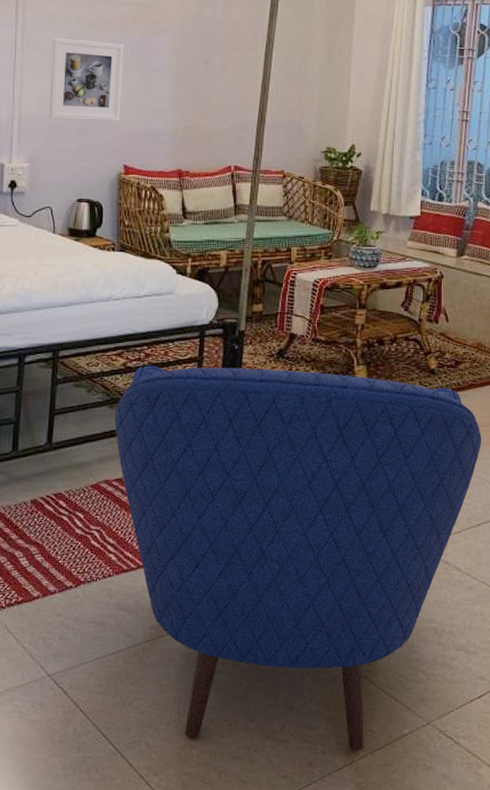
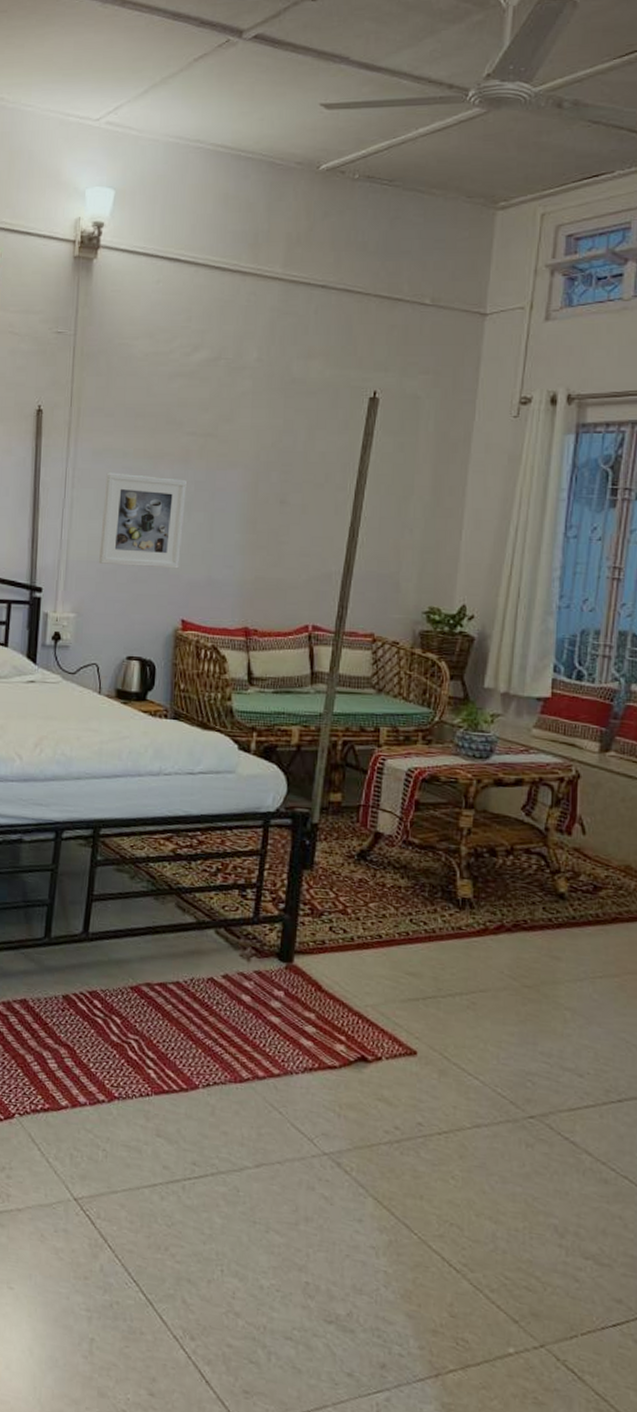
armchair: present [114,365,482,751] -> none [159,854,629,1362]

